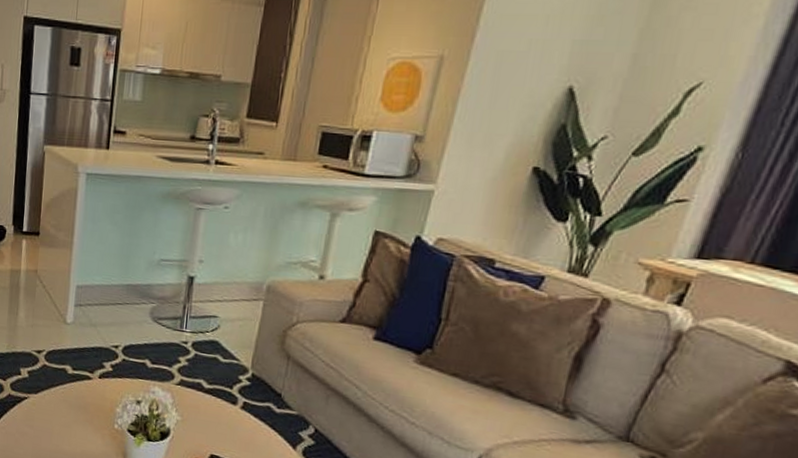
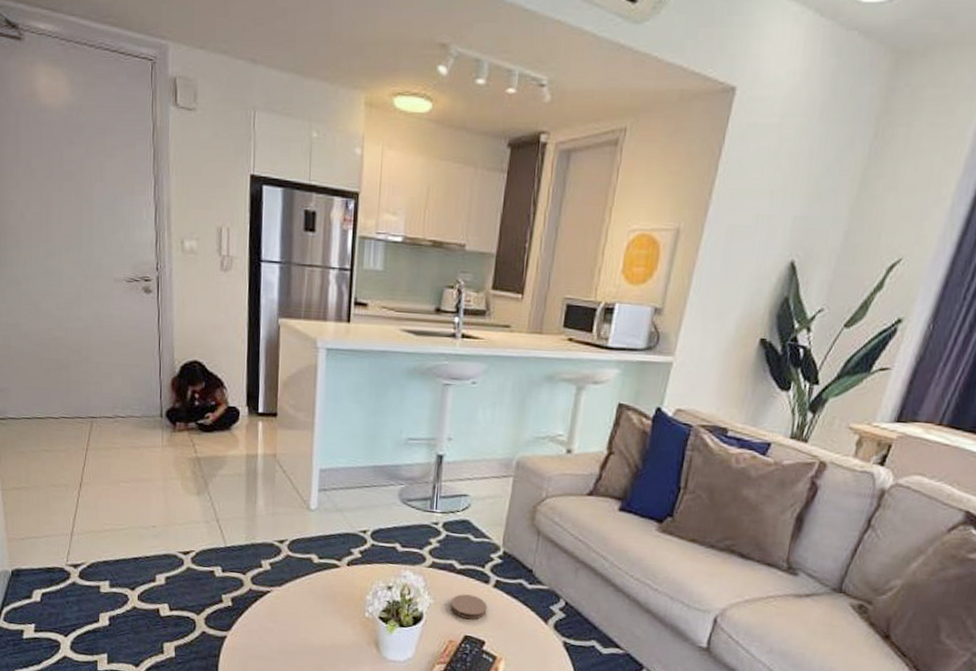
coaster: none [197,413,235,440] -> present [450,594,488,620]

